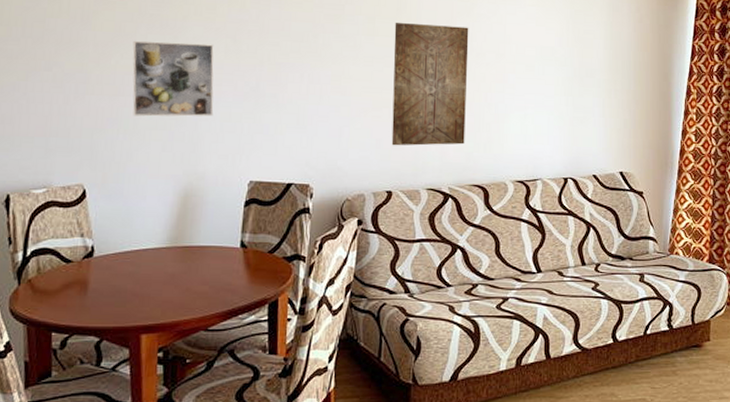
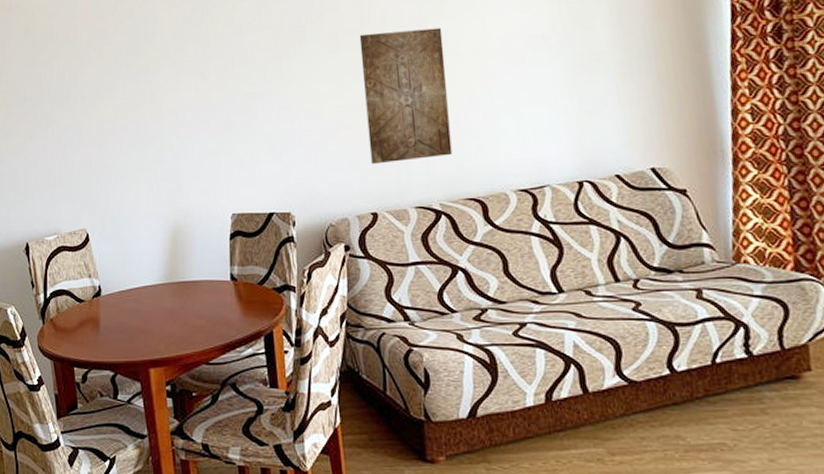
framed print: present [132,40,214,117] -> none [114,84,191,161]

